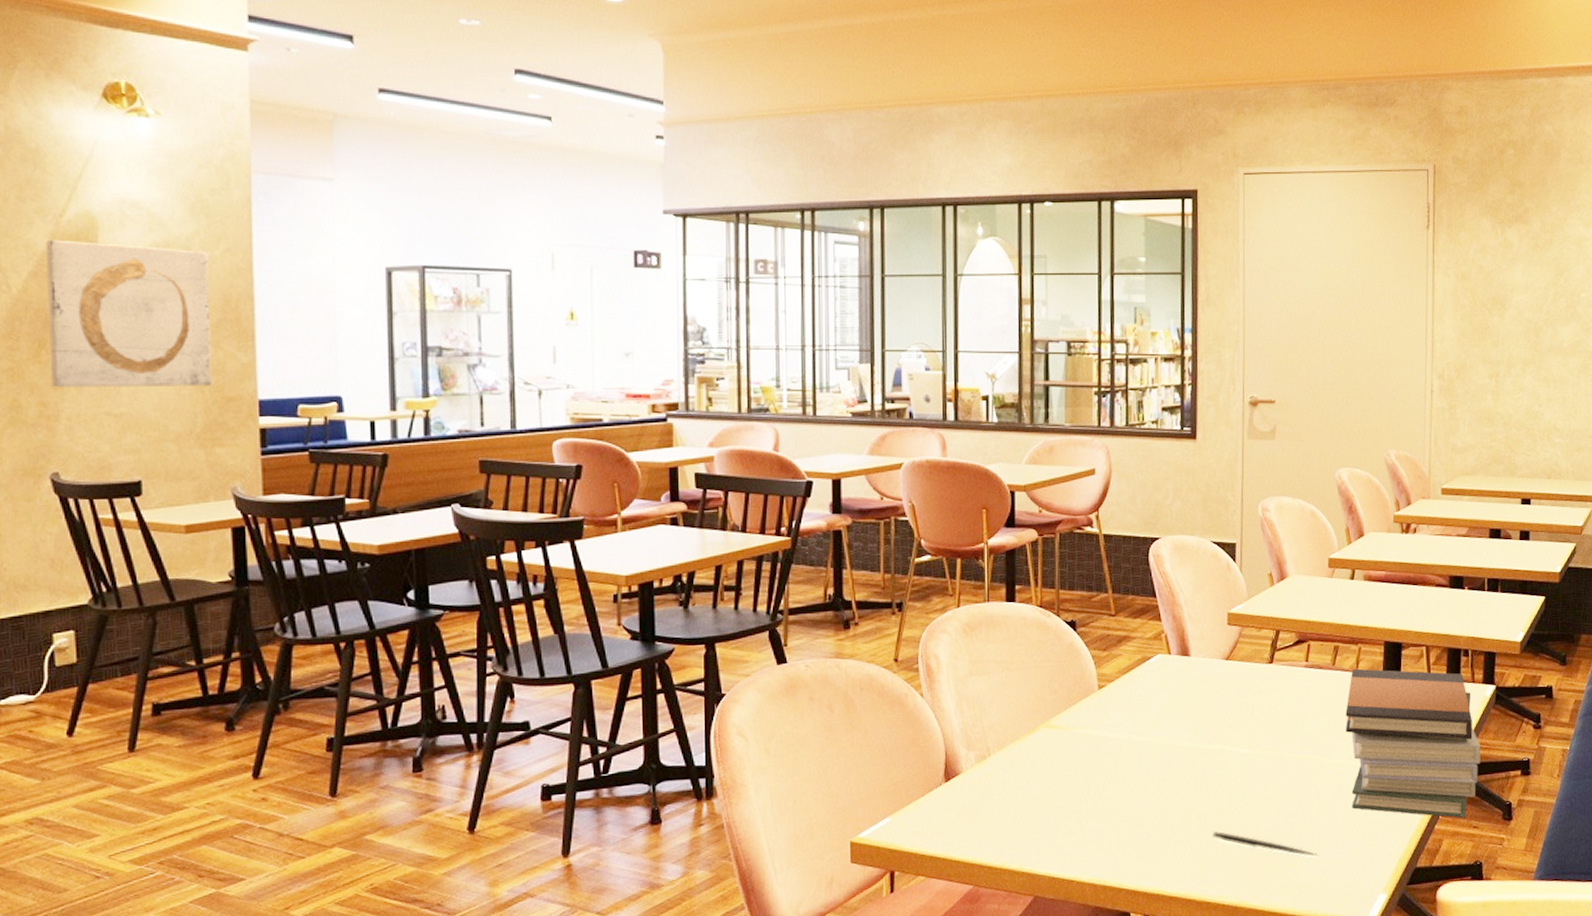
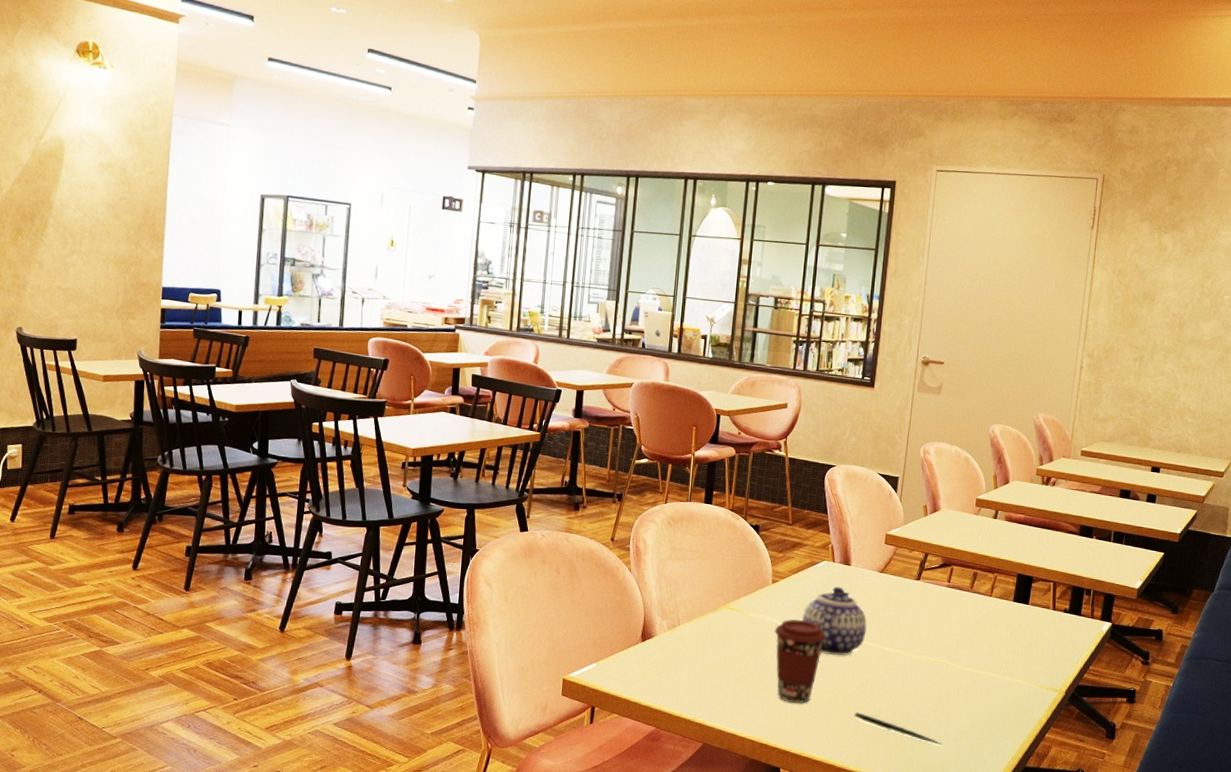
wall art: present [45,240,213,388] -> none [23,155,137,273]
coffee cup: none [1107,729,1170,831] -> present [774,619,827,703]
teapot: none [1138,683,1217,767] -> present [801,586,867,656]
book stack: present [1345,668,1481,819] -> none [975,593,1093,732]

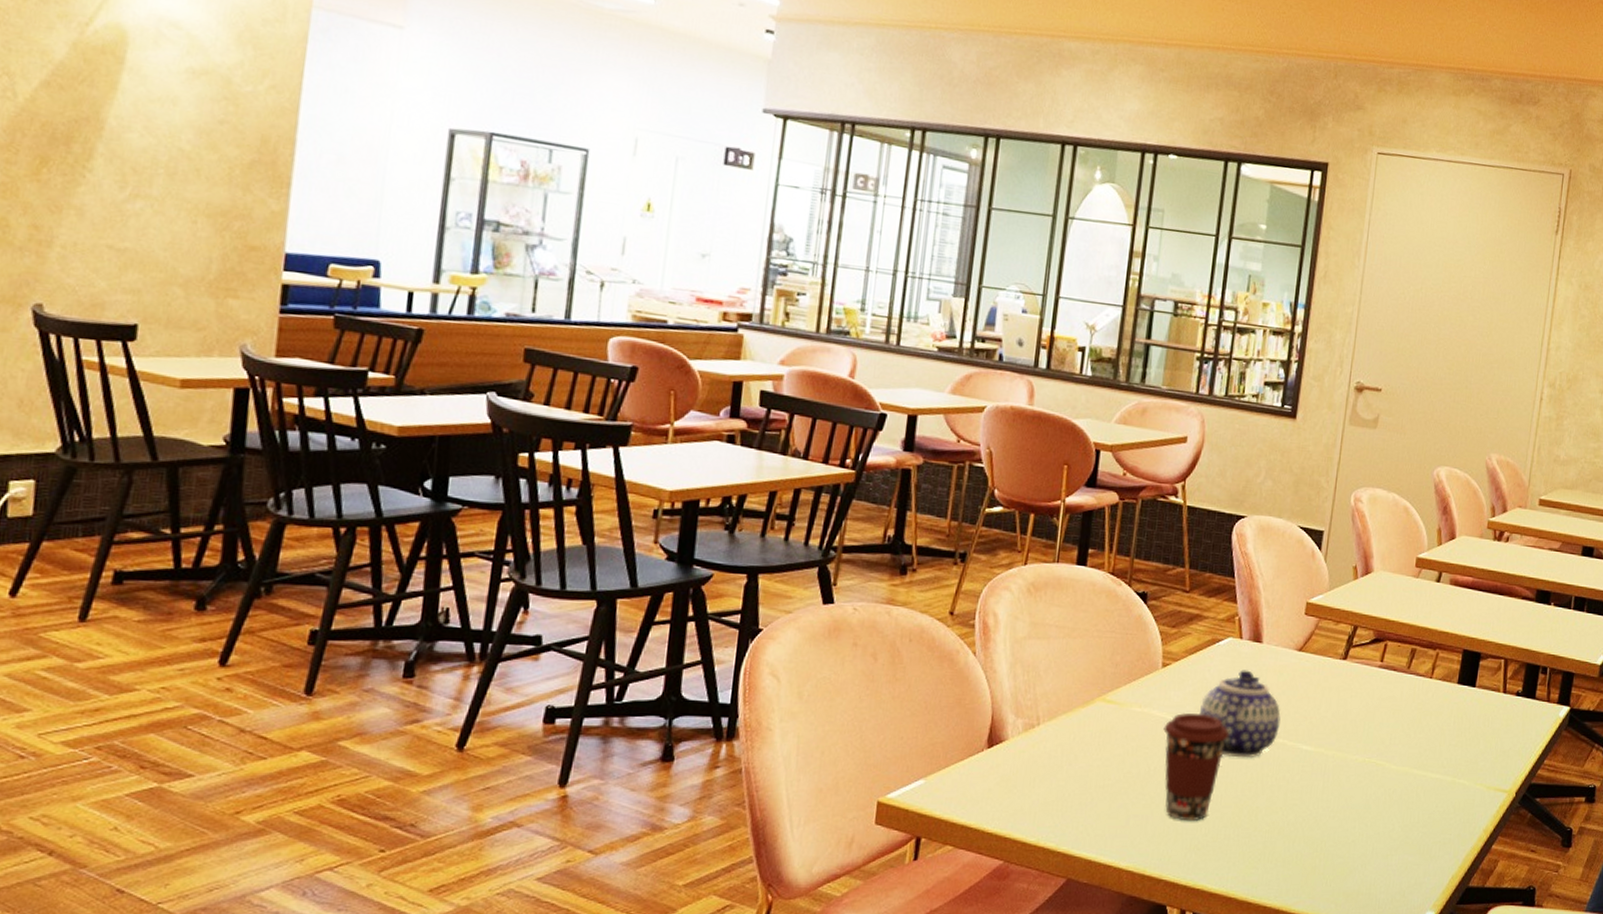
pen: present [854,712,943,745] -> none [1262,829,1370,865]

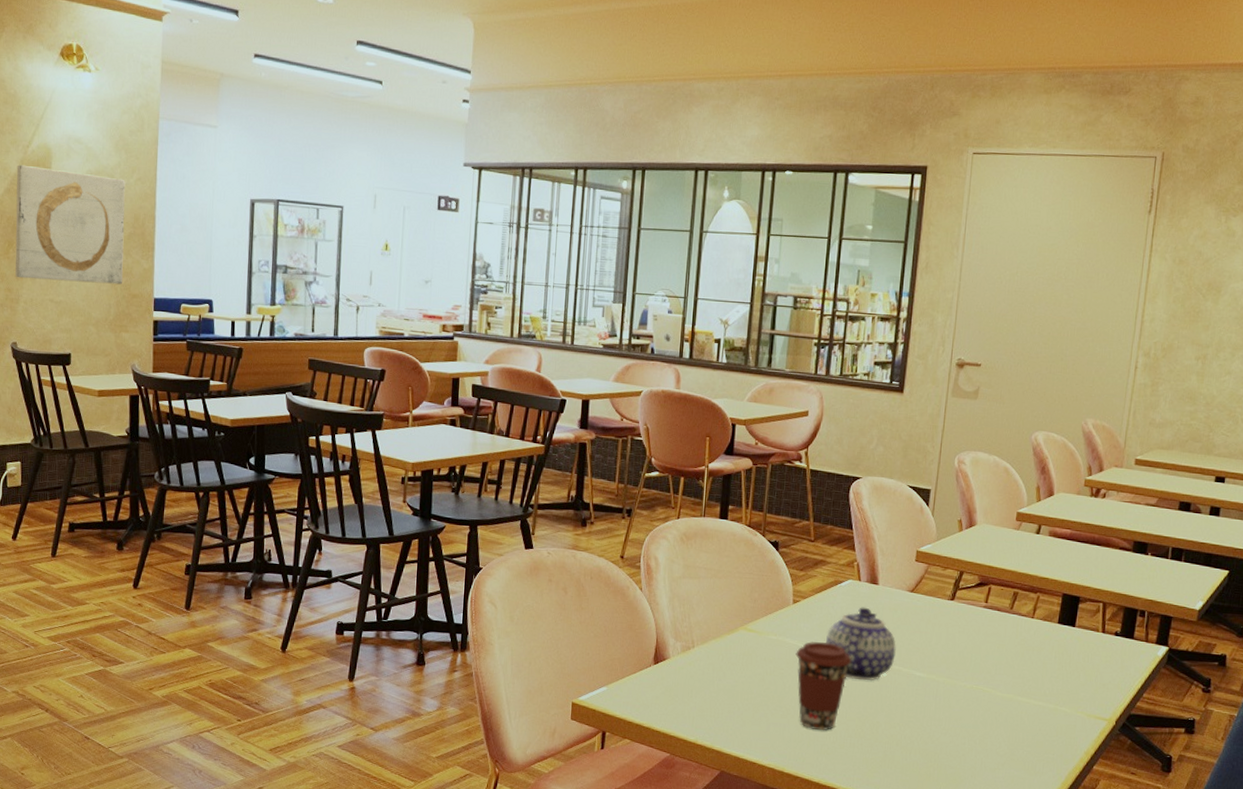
wall art: none [49,48,250,231] -> present [15,164,126,285]

